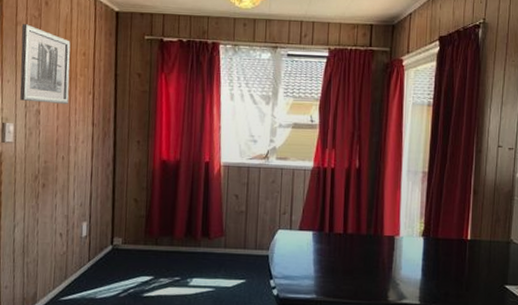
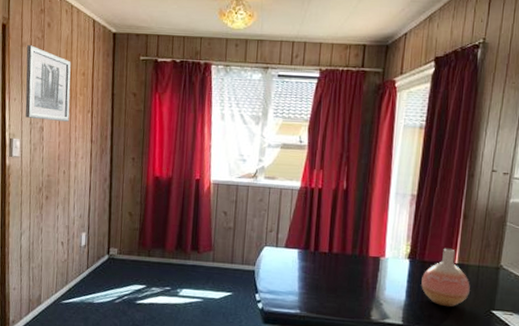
vase: none [436,224,483,284] -> present [421,248,470,307]

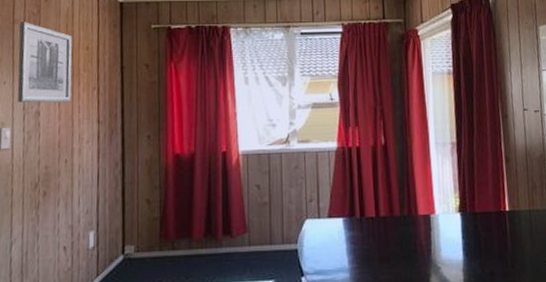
vase: present [421,248,470,307] -> none [476,195,526,261]

